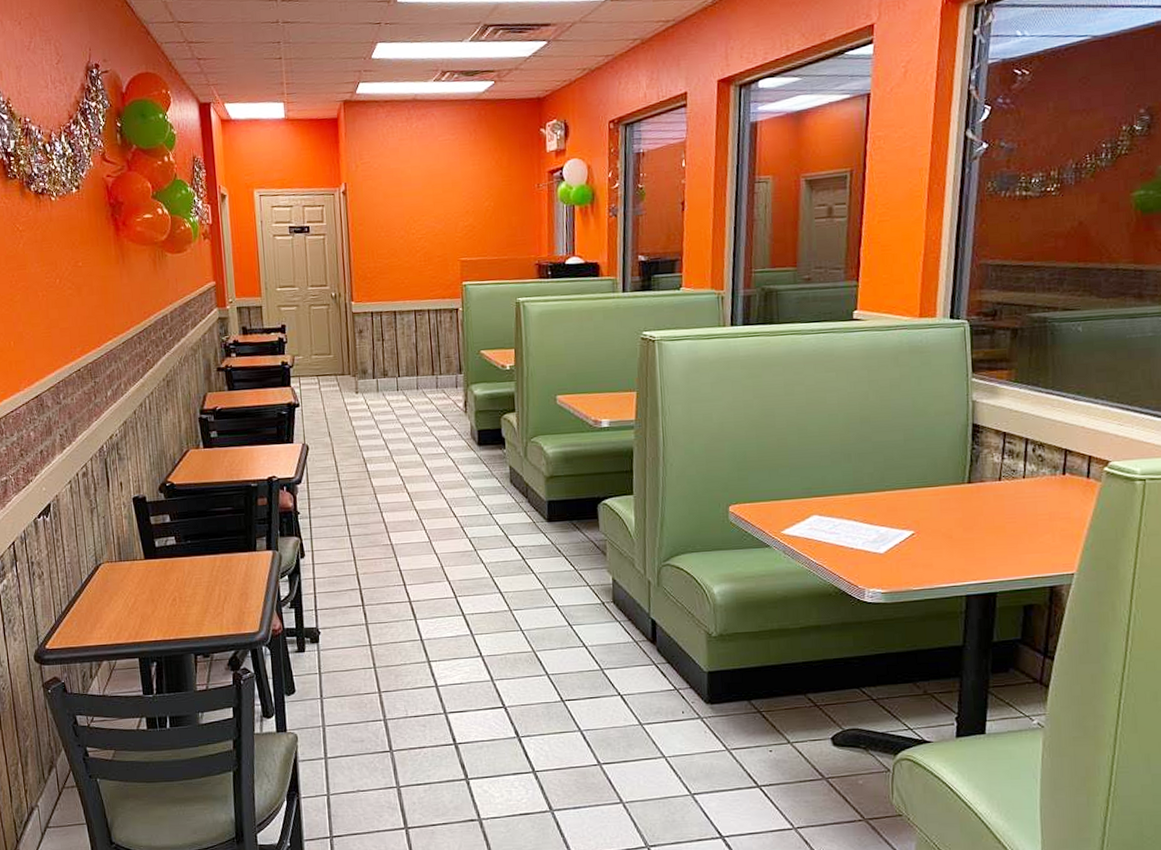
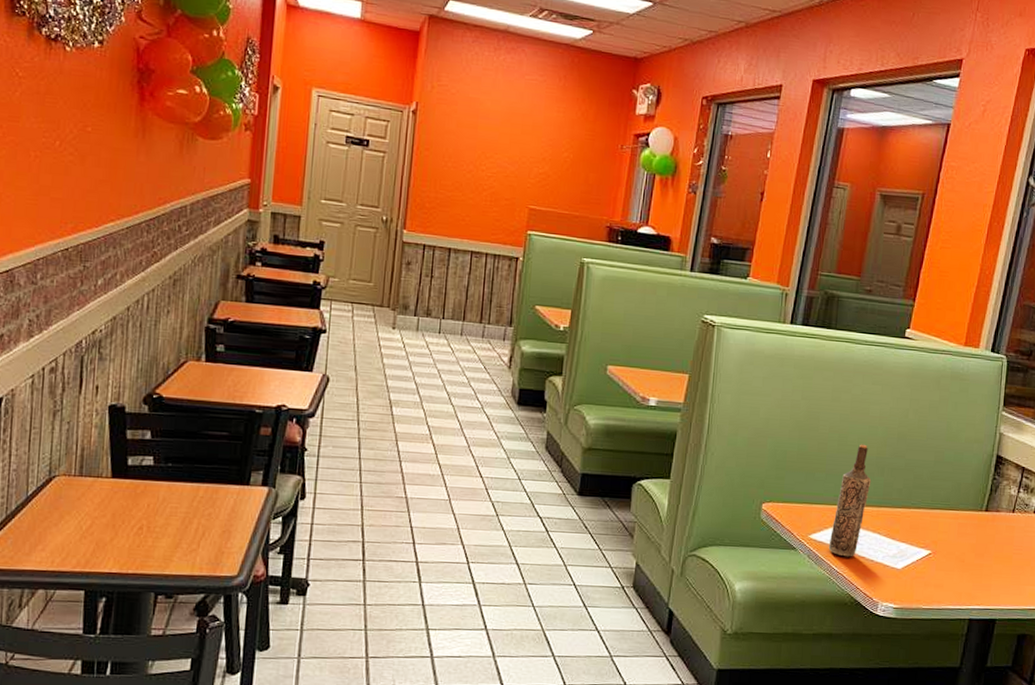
bottle: none [803,433,839,548] -> present [828,444,872,557]

